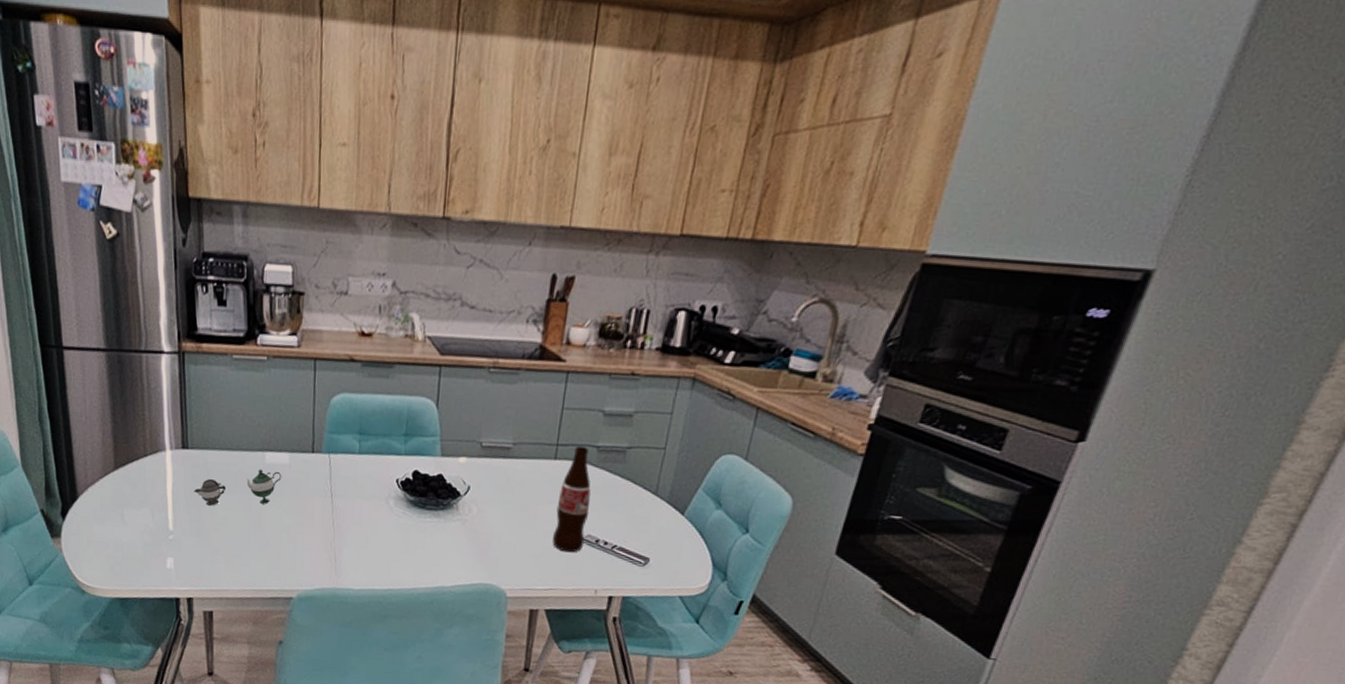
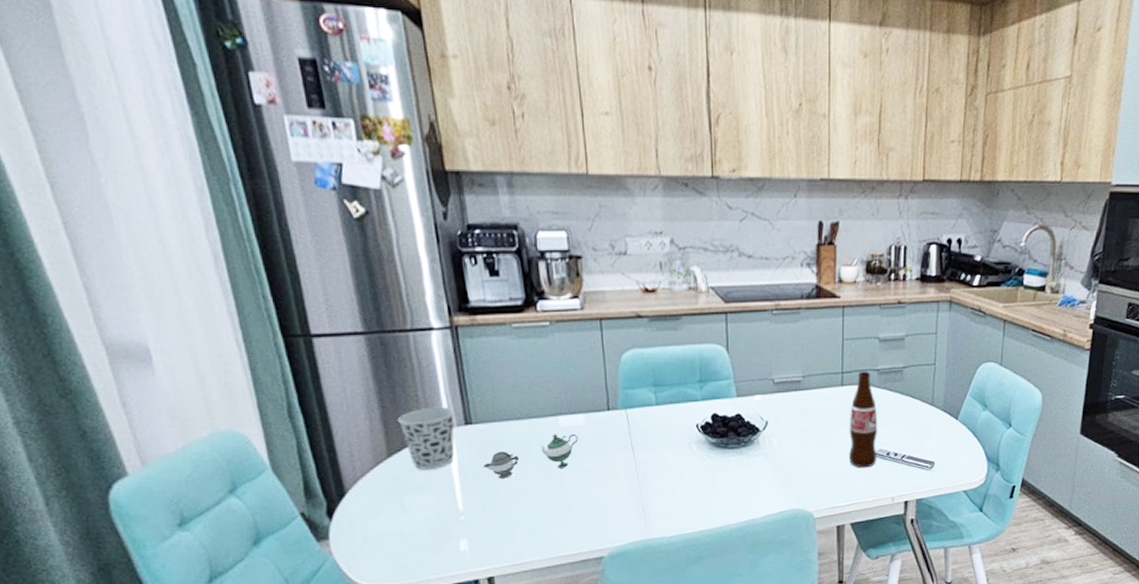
cup: none [125,427,175,487] -> present [397,406,455,470]

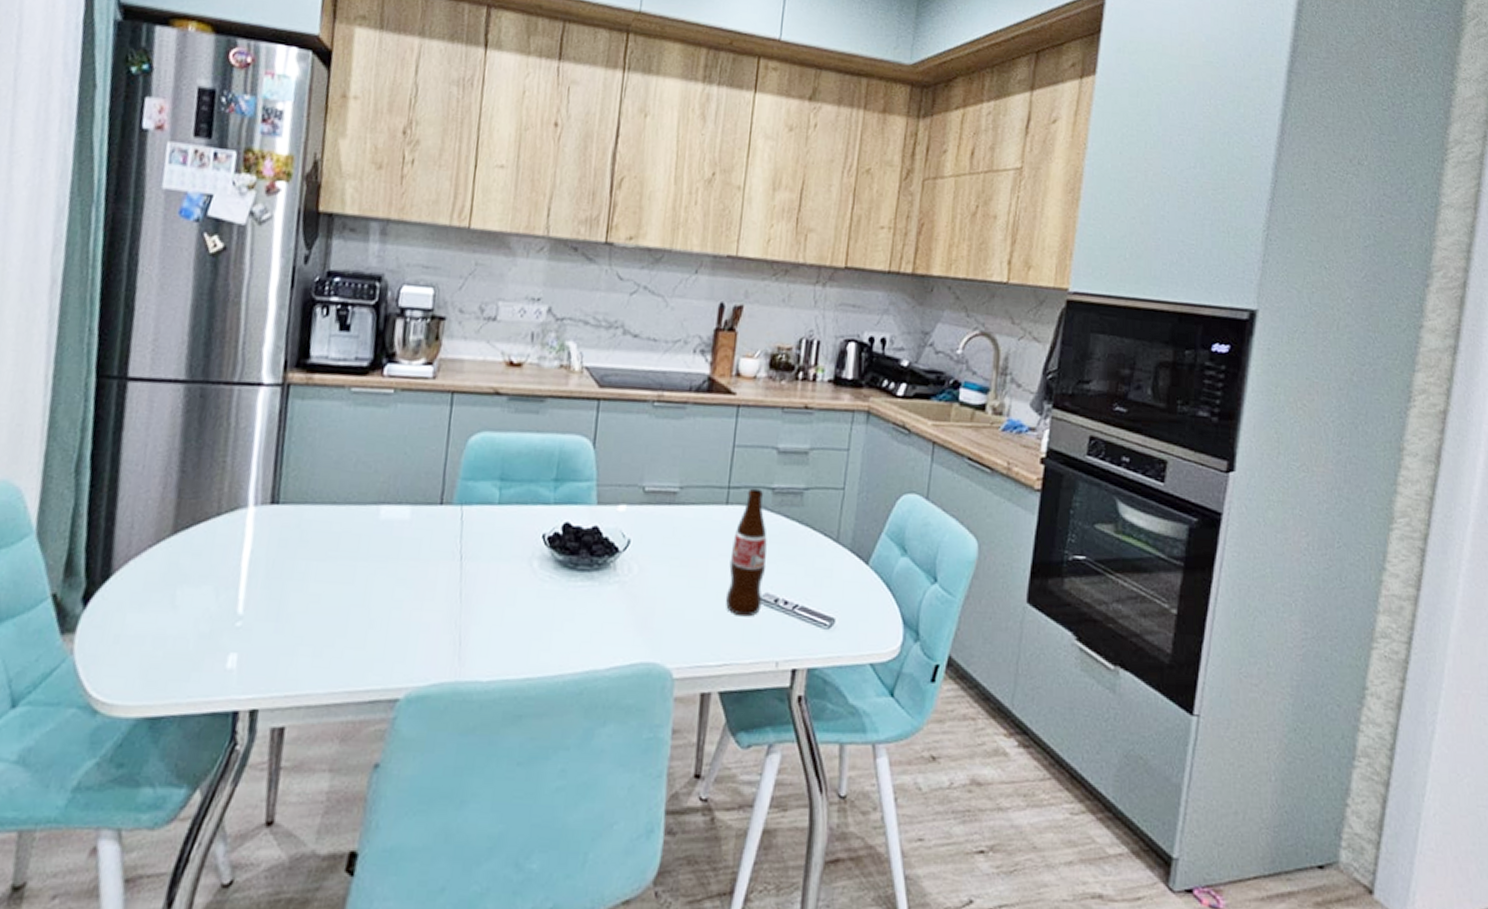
cup: present [397,406,455,470] -> none [194,477,263,556]
teapot: present [482,434,579,479] -> none [278,527,399,578]

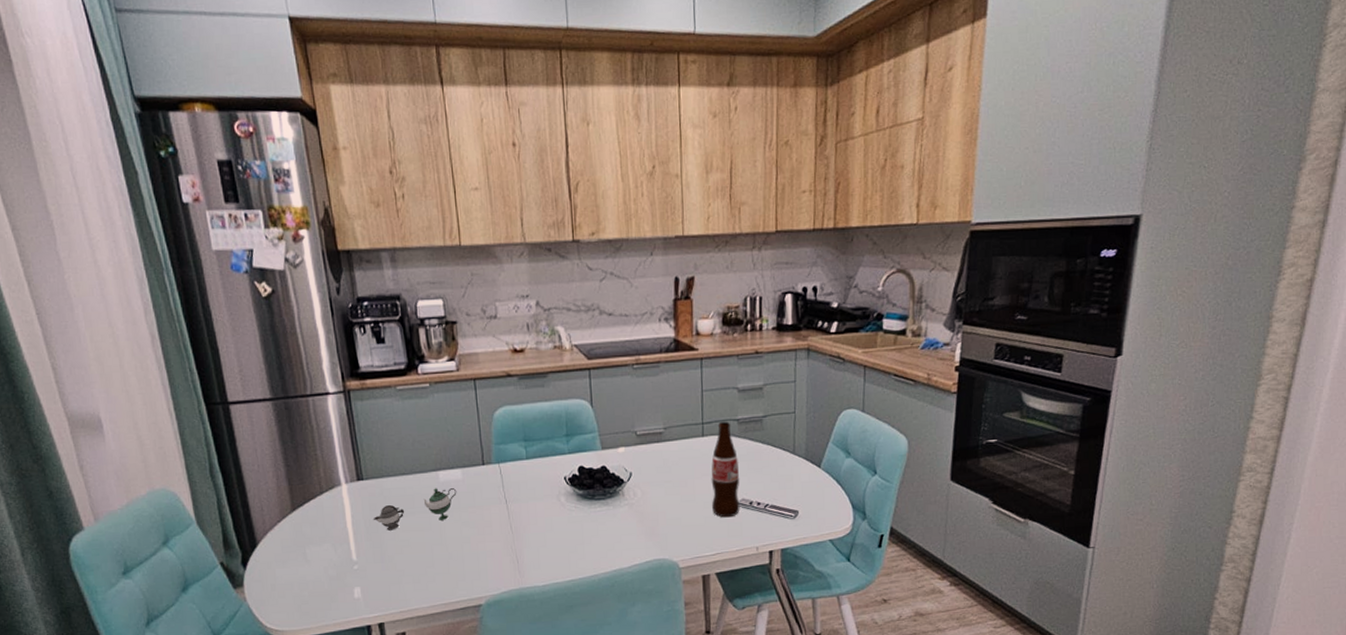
teapot: none [278,527,399,578] -> present [373,488,457,531]

